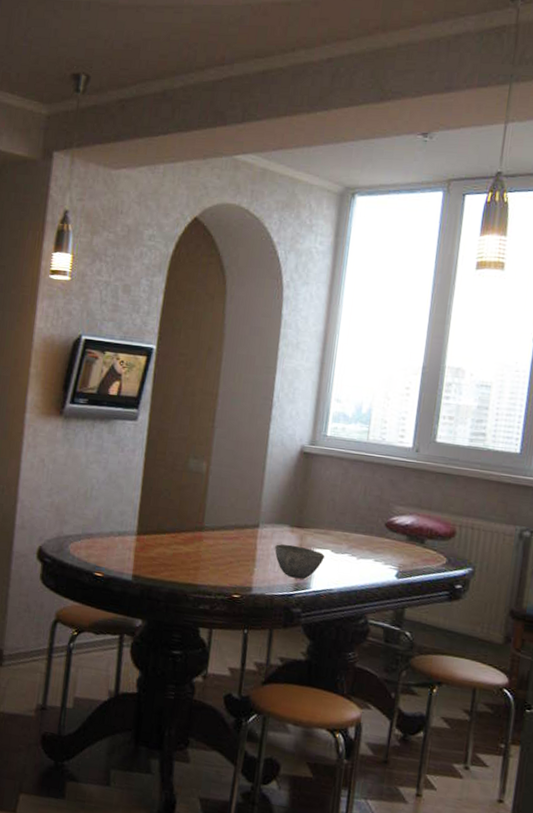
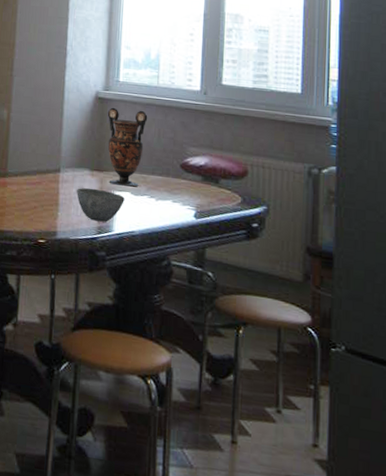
vase: none [310,462,355,545] -> present [107,107,148,187]

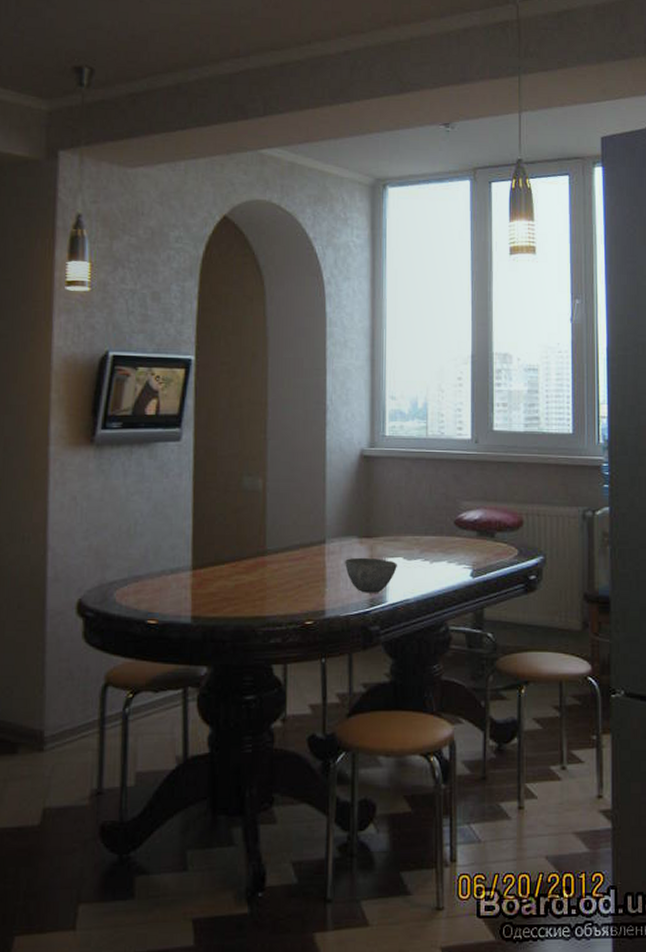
vase: present [107,107,148,187] -> none [374,465,418,551]

